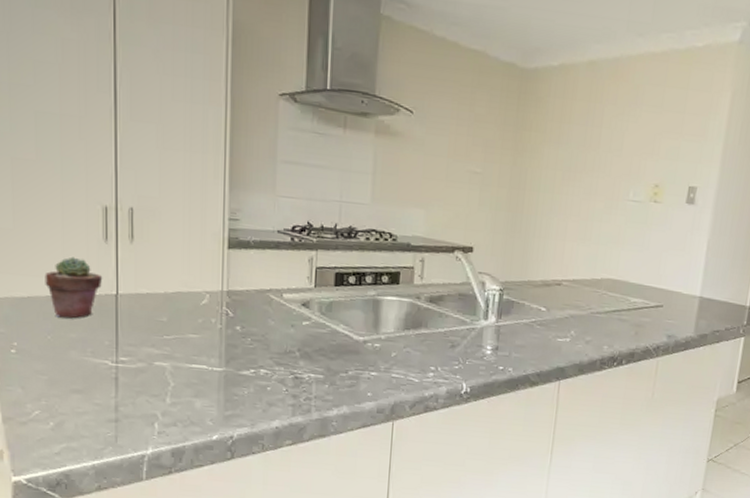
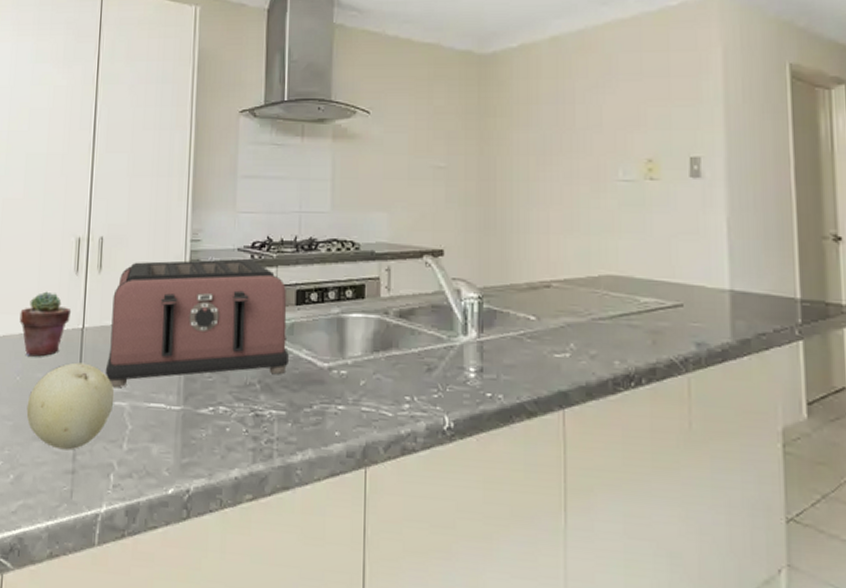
fruit: none [61,325,155,403] -> present [26,362,115,450]
toaster: none [145,235,327,350] -> present [106,259,289,388]

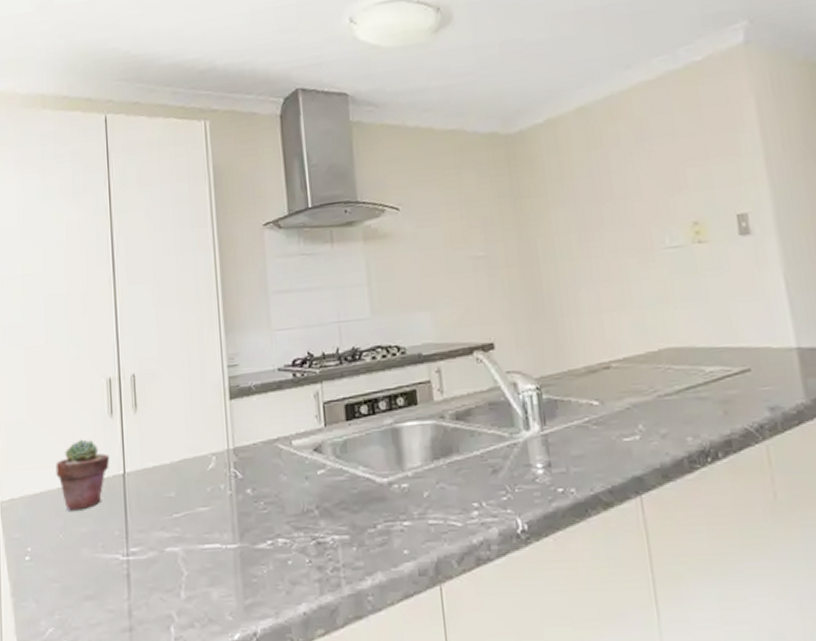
fruit: present [26,362,115,450] -> none [73,510,166,607]
toaster: present [106,259,289,388] -> none [152,378,346,534]

